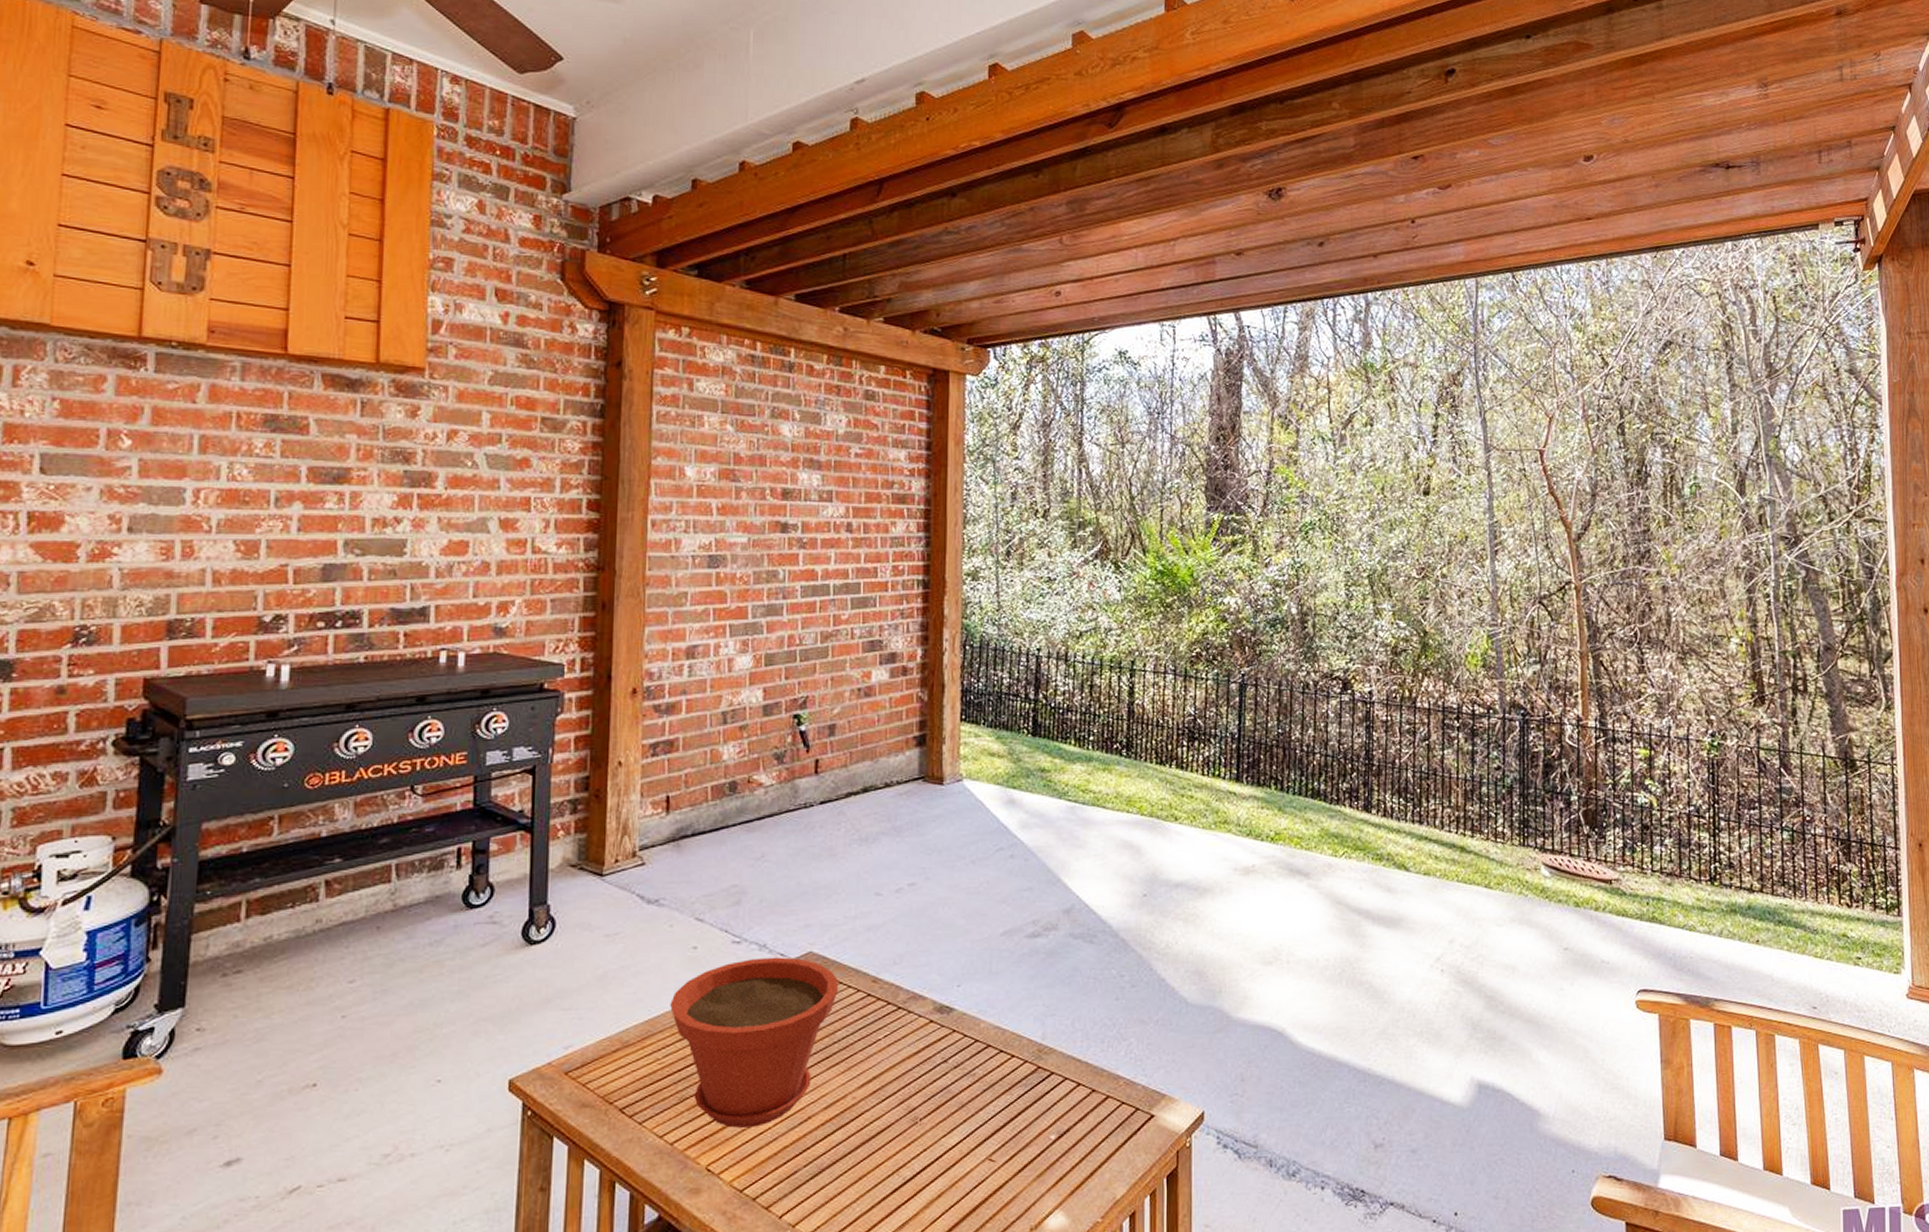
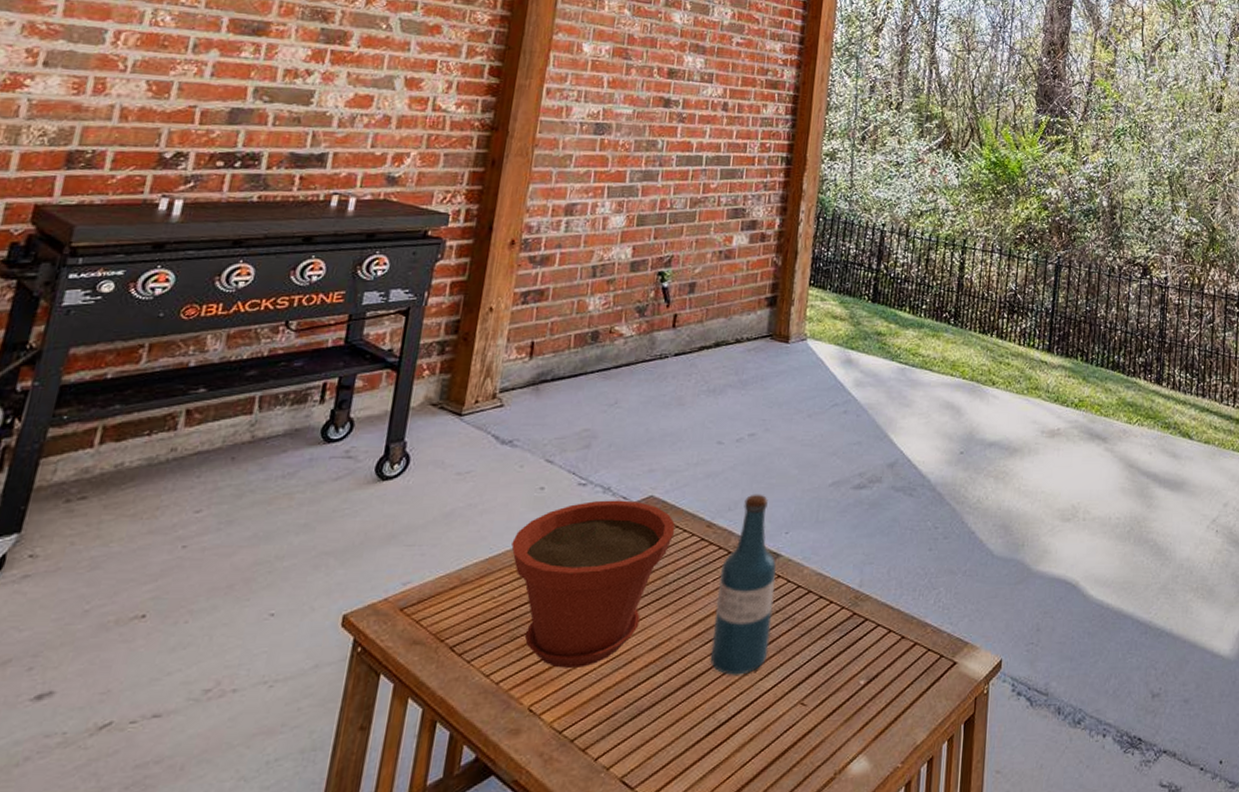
beer bottle: none [888,946,951,1132] -> present [709,494,776,675]

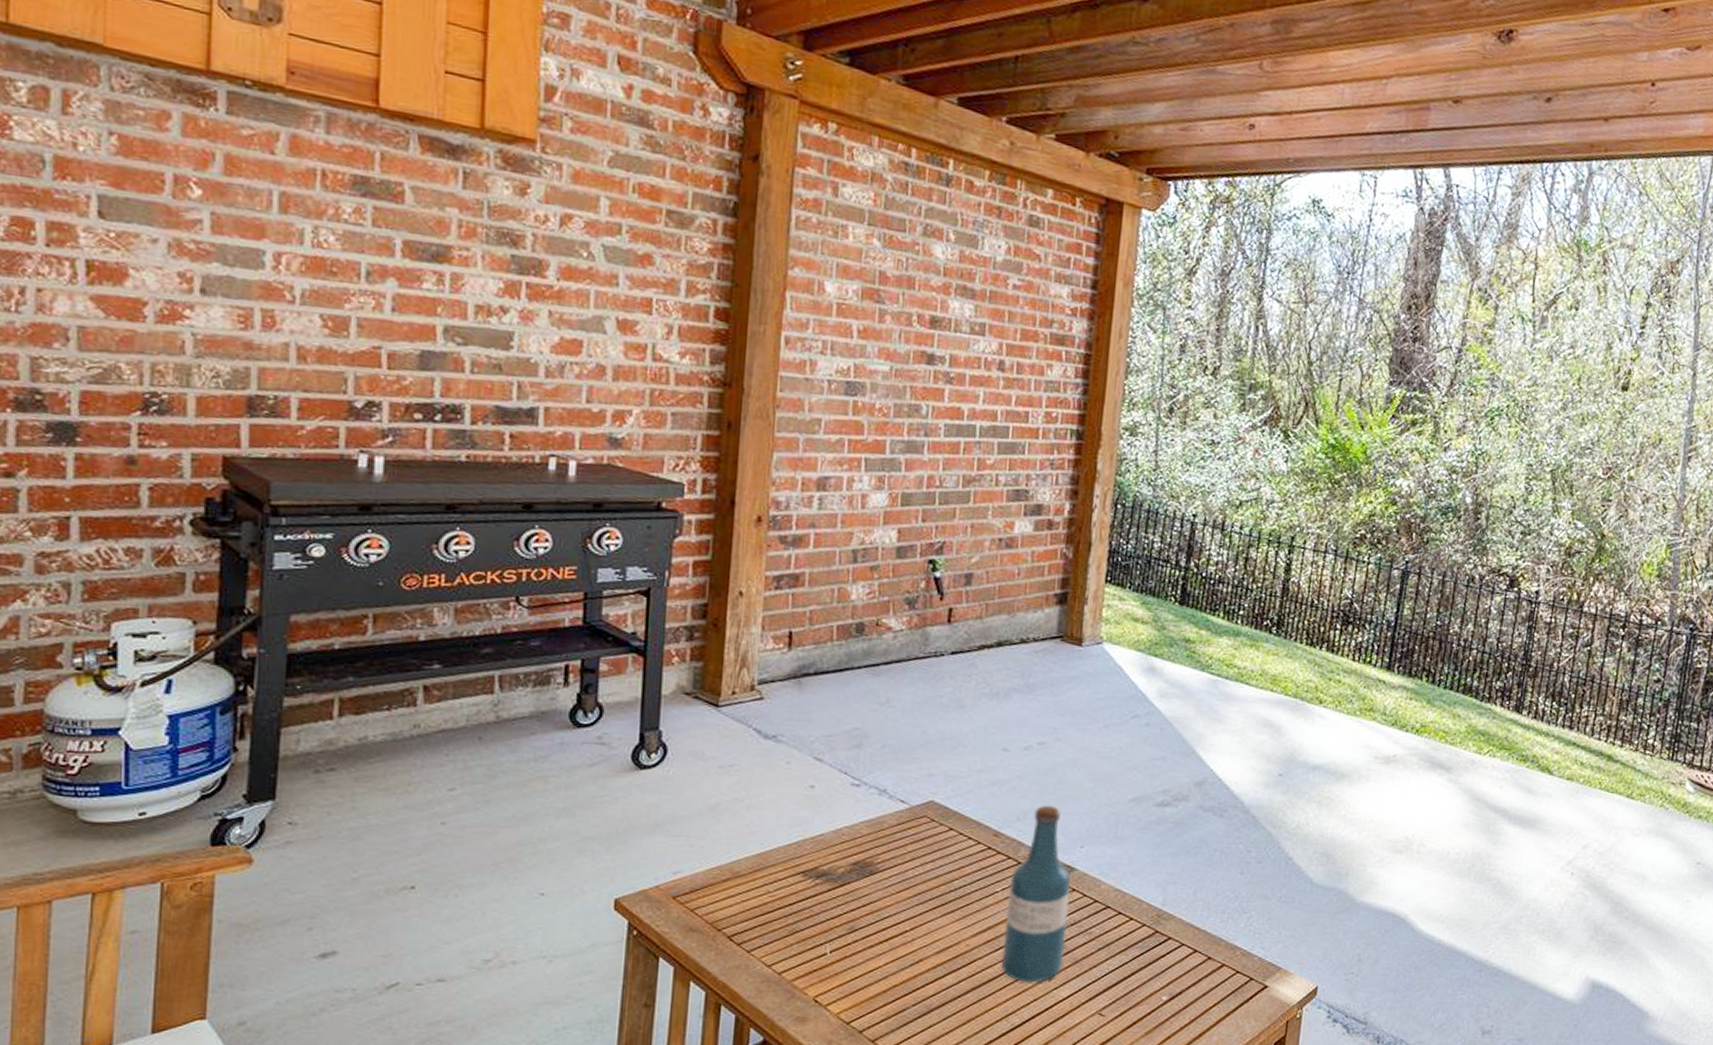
plant pot: present [511,500,675,668] -> none [784,802,959,965]

